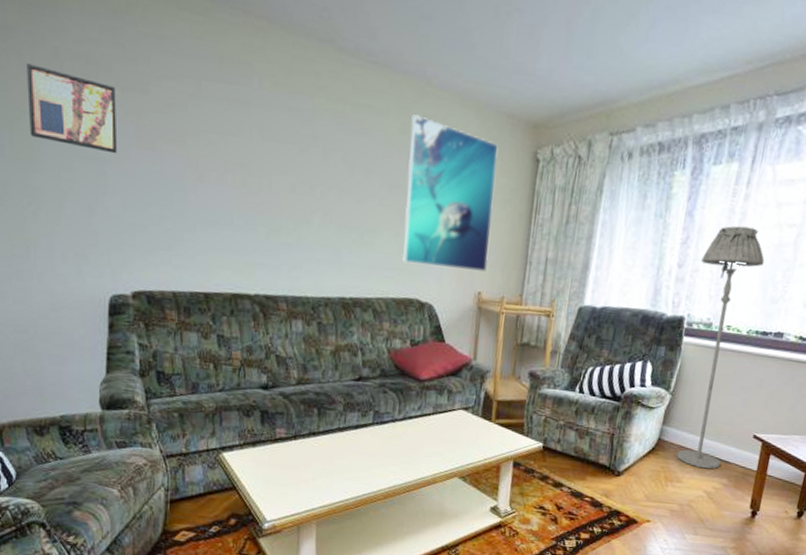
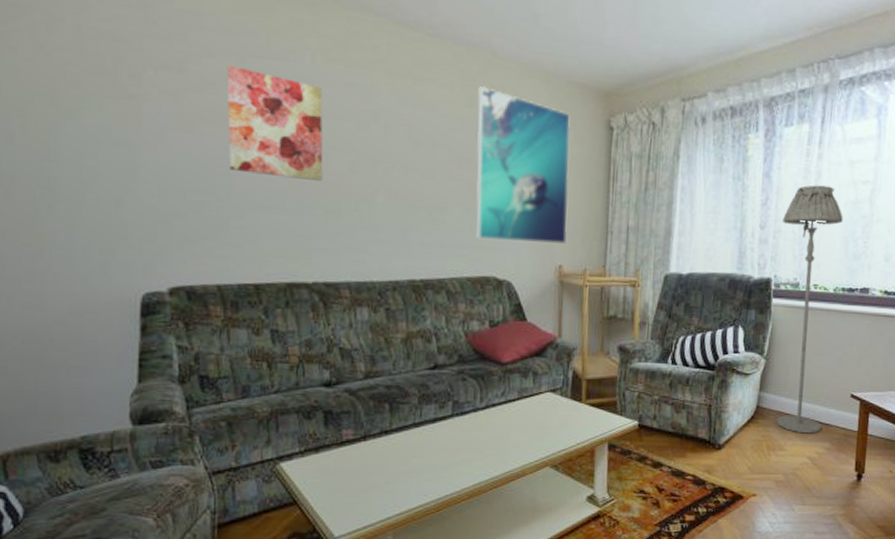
wall art: present [27,64,118,154] -> none [42,44,150,138]
wall art: none [183,86,268,202] -> present [226,64,323,182]

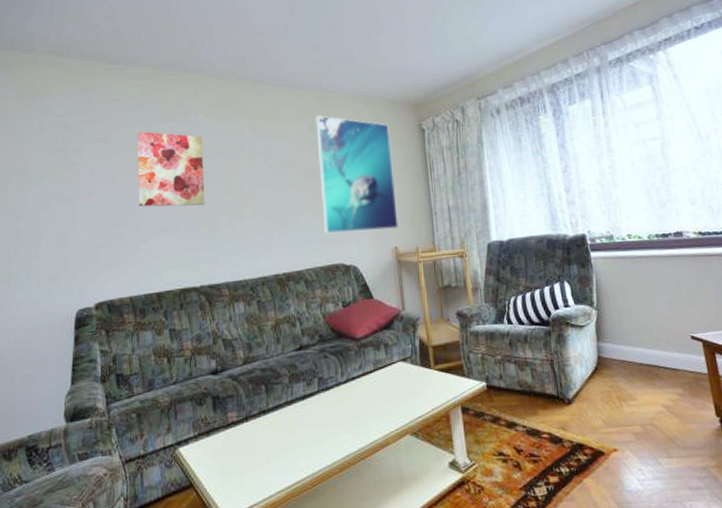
floor lamp: present [776,185,843,434] -> none [584,147,669,381]

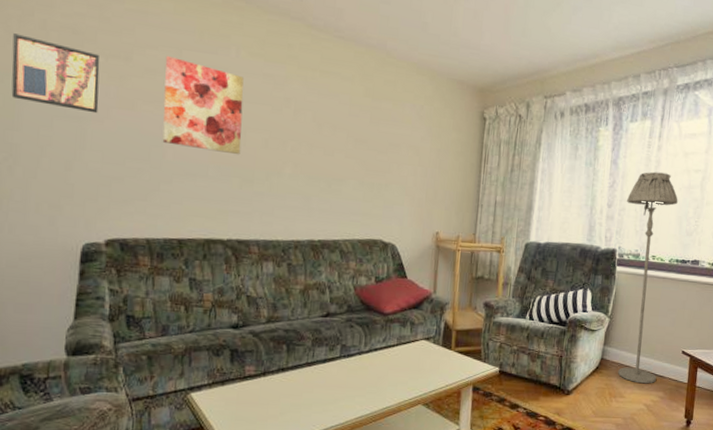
wall art: none [17,138,86,192] -> present [11,33,100,114]
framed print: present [316,115,399,234] -> none [366,80,451,214]
floor lamp: none [584,147,669,381] -> present [617,171,678,384]

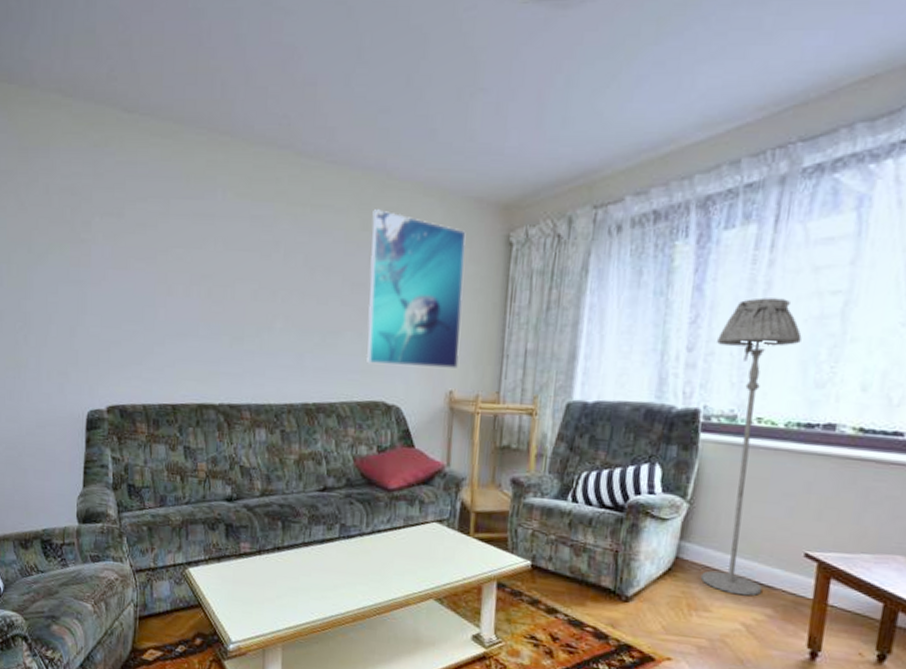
wall art: present [11,33,100,114] -> none [22,202,96,276]
wall art: present [162,55,244,155] -> none [154,206,231,311]
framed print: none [366,80,451,214] -> present [366,209,466,368]

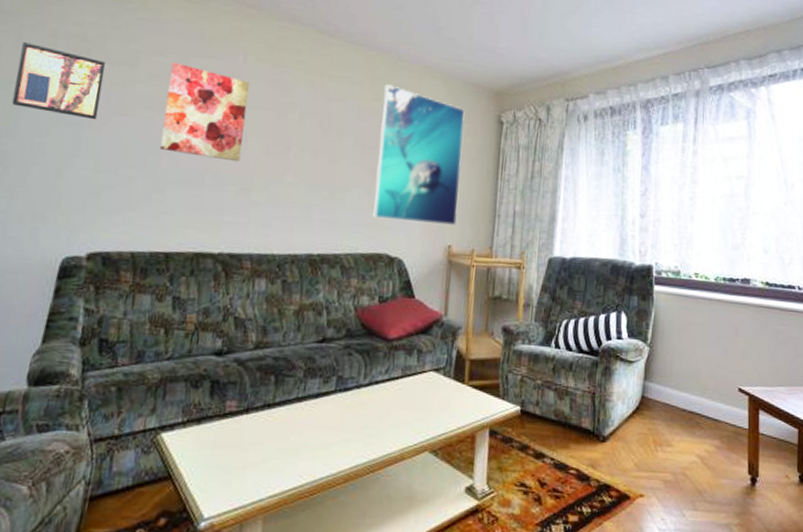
wall art: none [22,202,96,276] -> present [11,42,105,120]
wall art: none [154,206,231,311] -> present [159,61,250,162]
floor lamp: present [700,297,802,596] -> none [662,178,720,430]

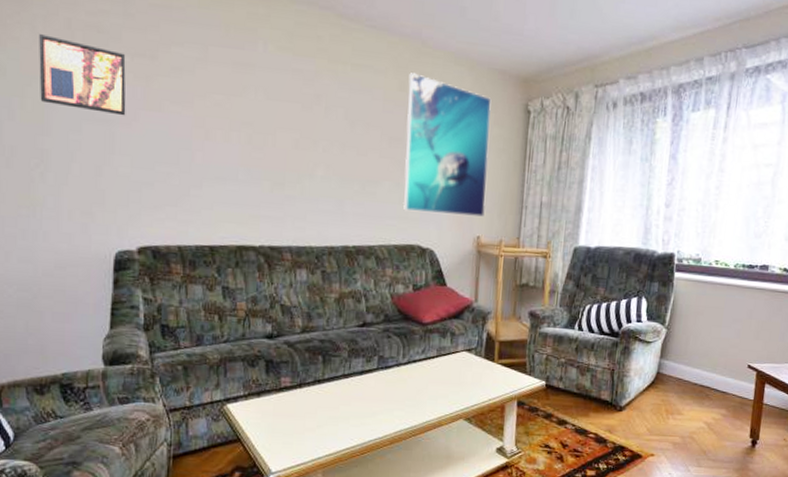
wall art: present [159,61,250,162] -> none [190,52,272,157]

